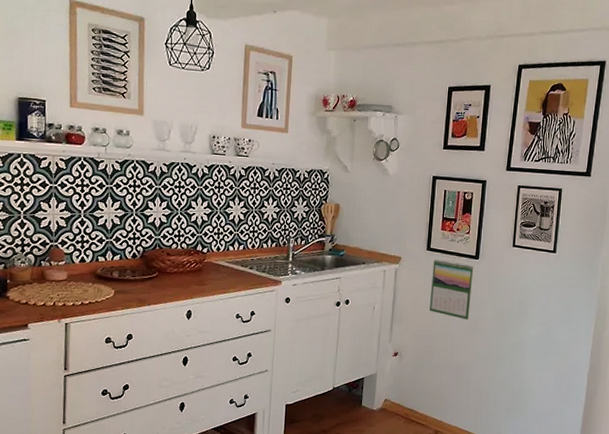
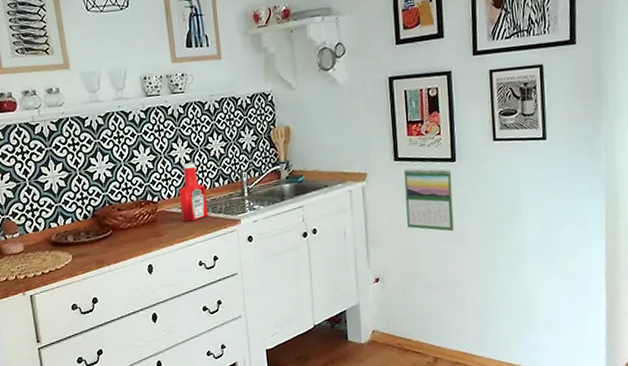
ketchup bottle: none [226,222,254,276] -> present [178,163,208,222]

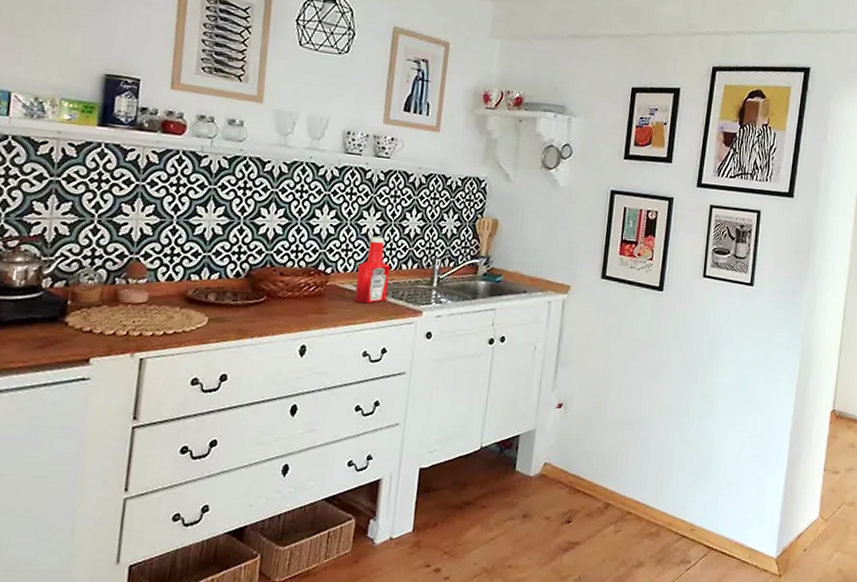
calendar: present [403,167,455,232] -> none [603,289,657,365]

